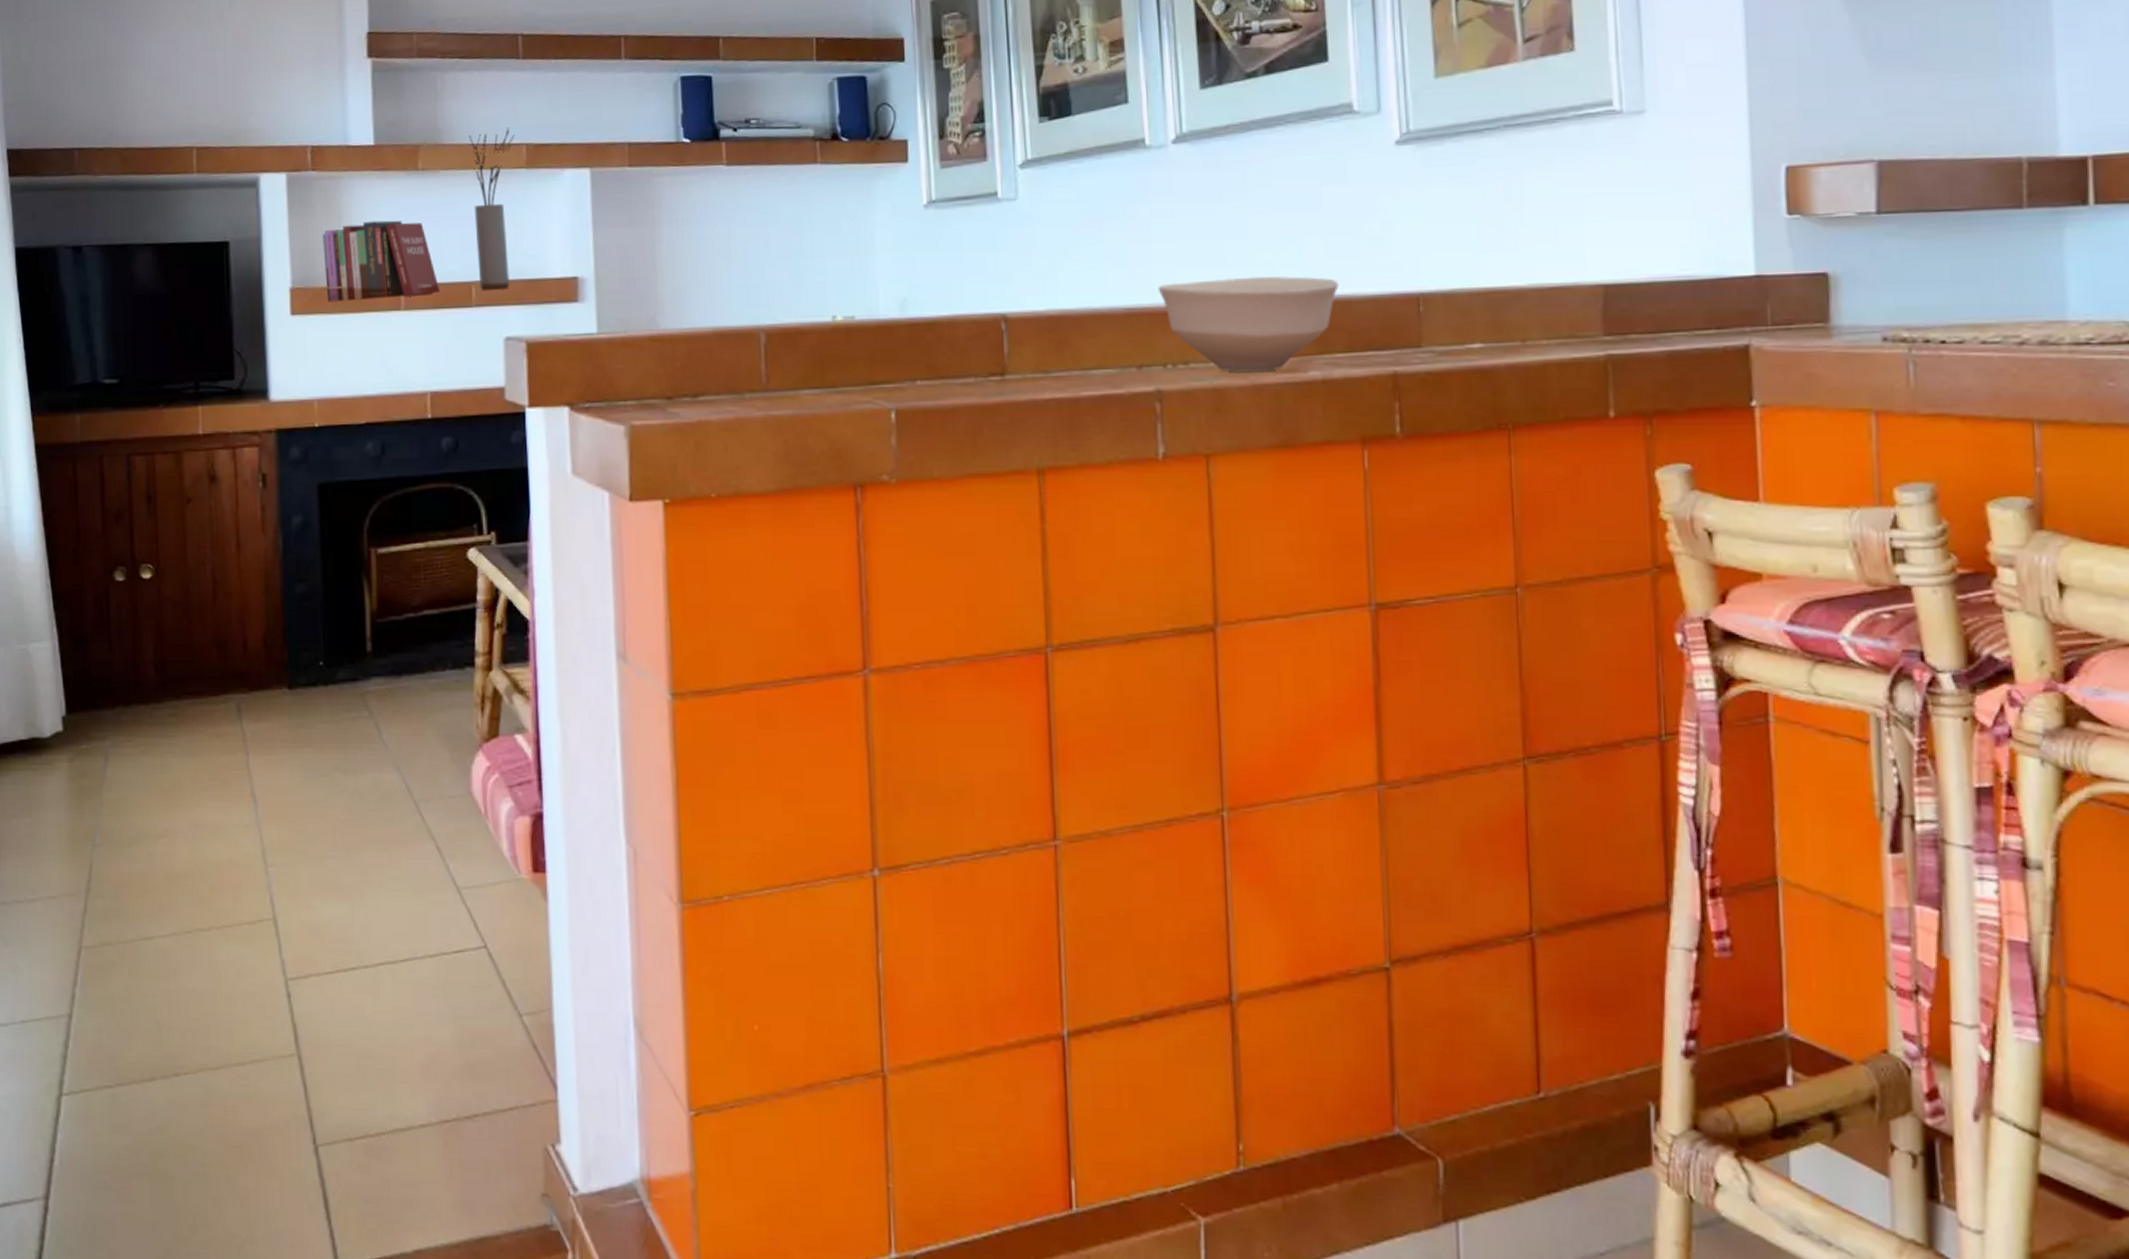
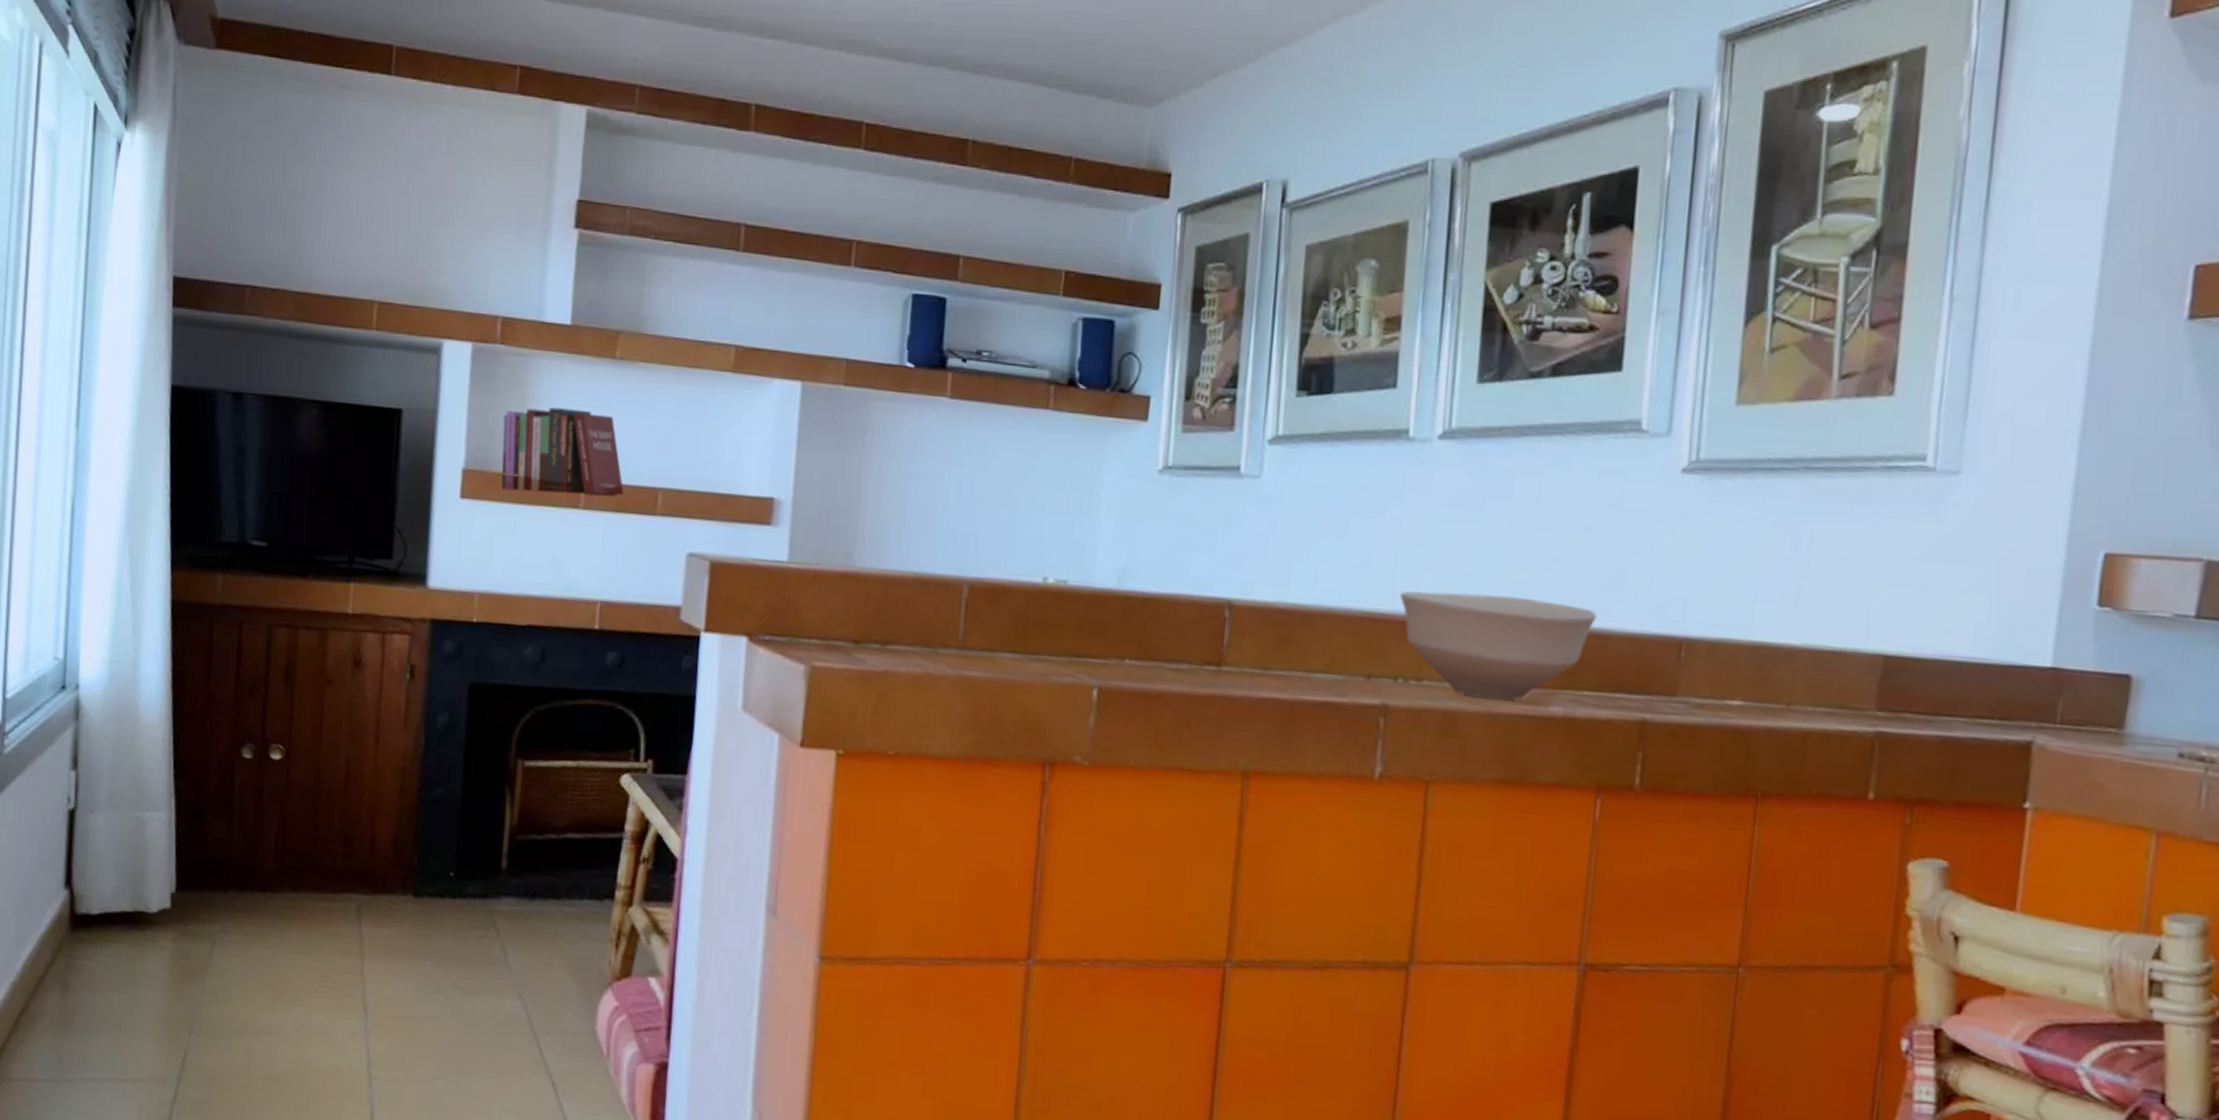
vase: present [468,127,515,292] -> none [667,325,725,502]

